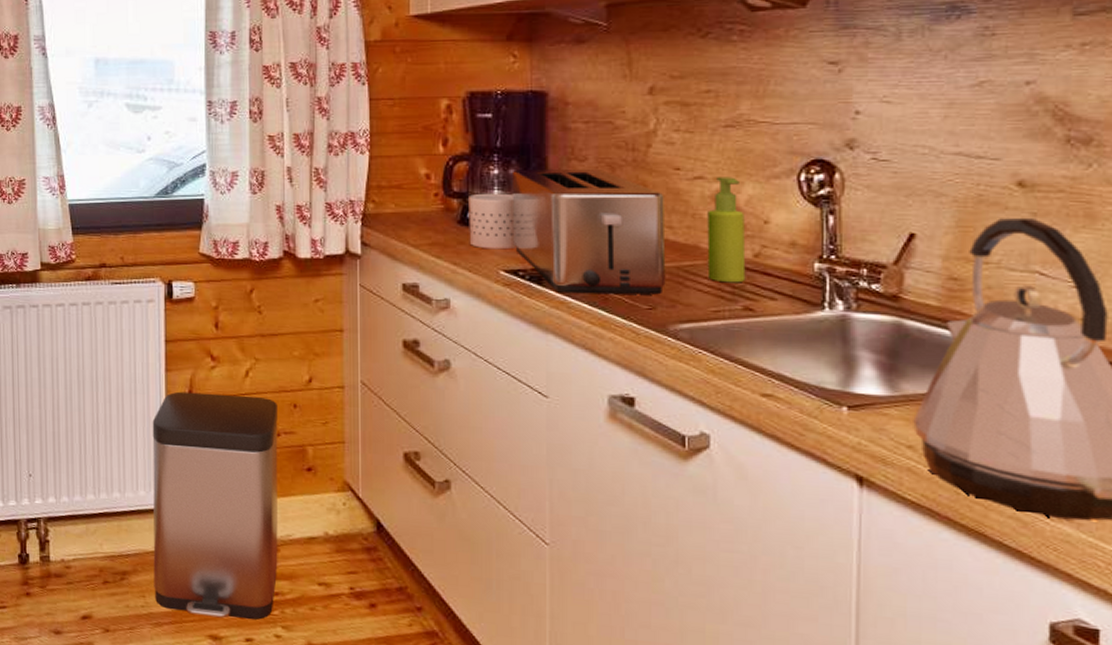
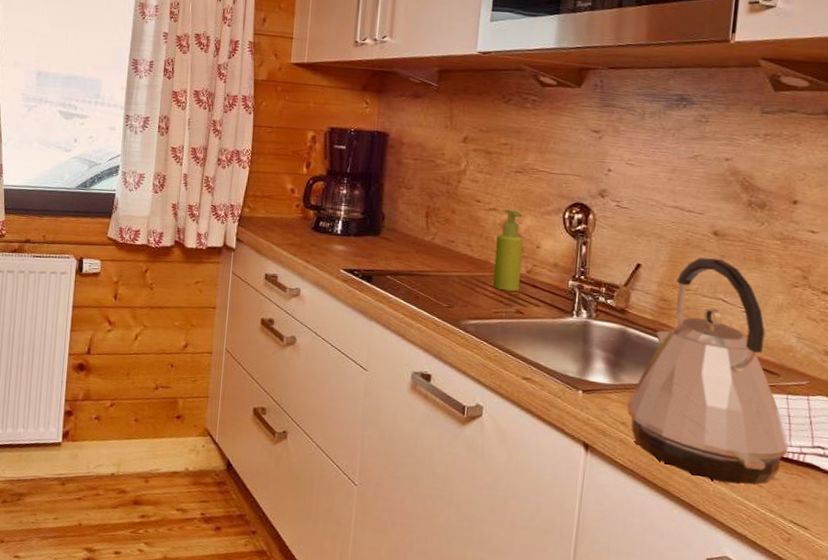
pedal bin: present [152,391,278,620] -> none [44,348,158,537]
mug: present [469,193,517,250] -> none [319,207,356,253]
toaster: present [511,168,666,295] -> none [352,191,467,297]

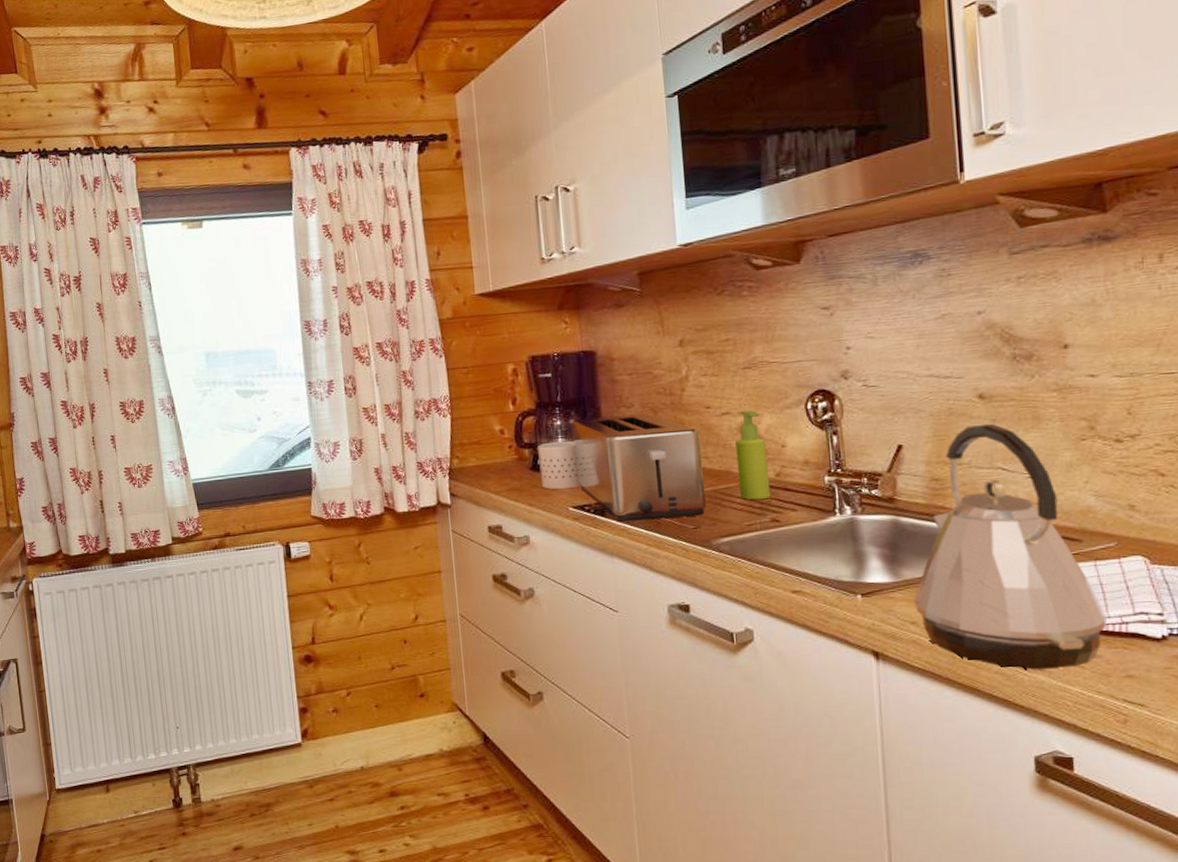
mug: none [319,207,356,253] -> present [538,440,581,490]
toaster: none [352,191,467,297] -> present [572,412,707,522]

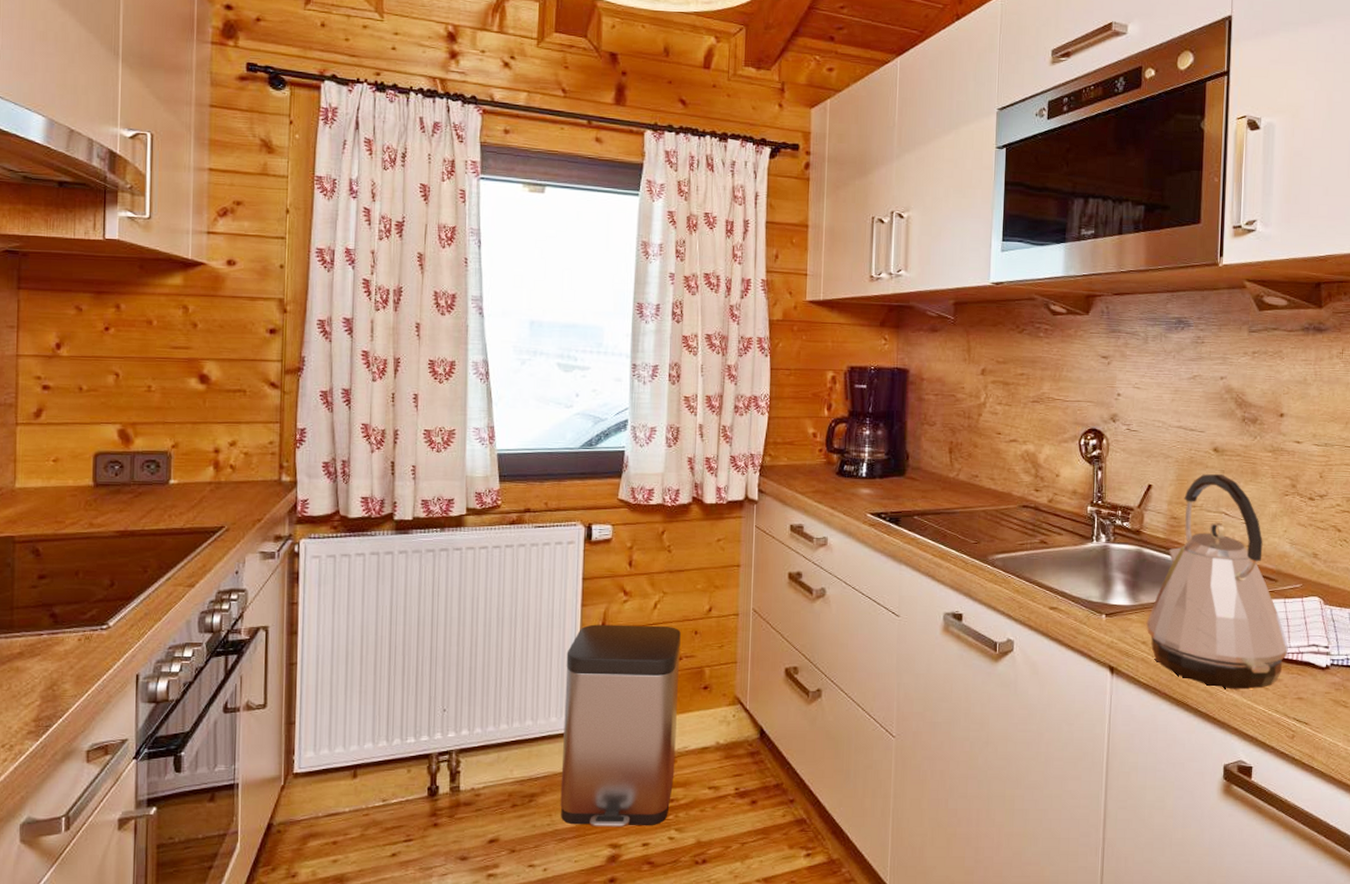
pedal bin: none [282,637,402,835] -> present [560,624,681,828]
mug: present [538,440,581,490] -> none [844,450,881,496]
toaster: present [572,412,707,522] -> none [878,431,989,532]
soap dispenser: present [735,410,771,500] -> none [1017,440,1043,522]

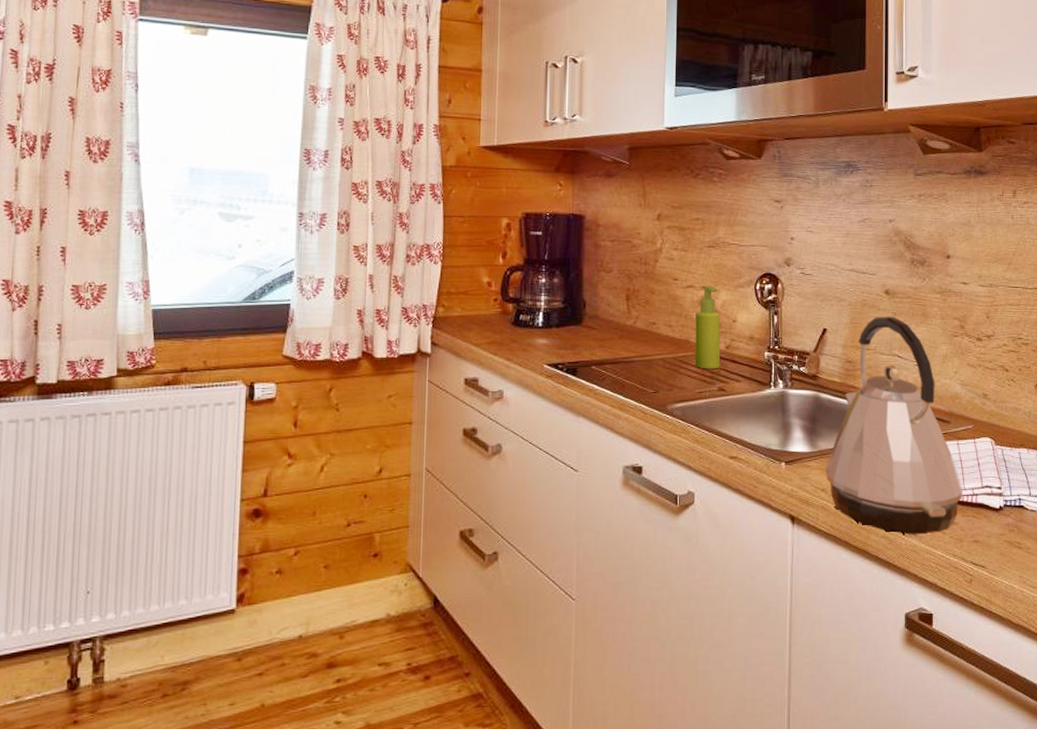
pedal bin: present [560,624,681,828] -> none [216,490,349,715]
soap dispenser: none [1017,440,1043,522] -> present [695,286,721,369]

